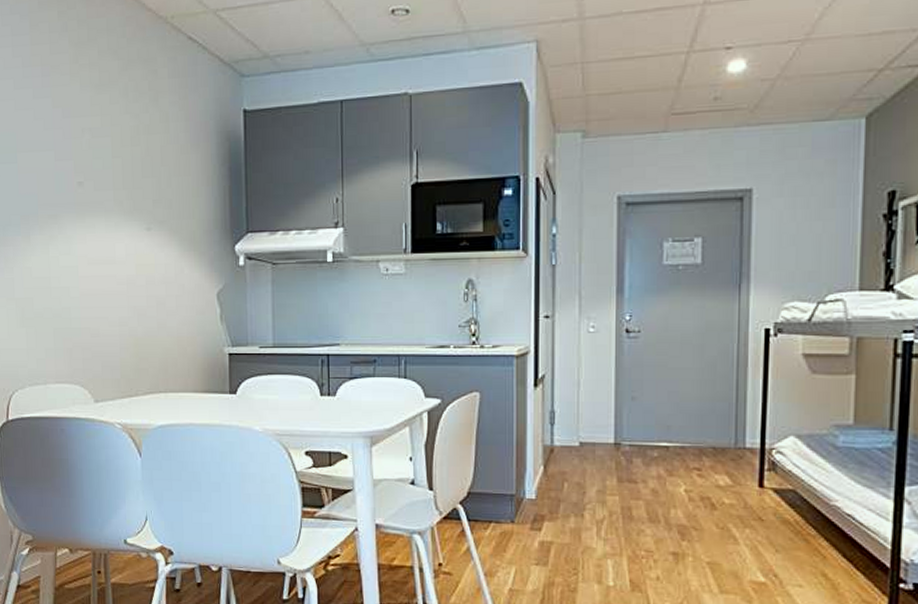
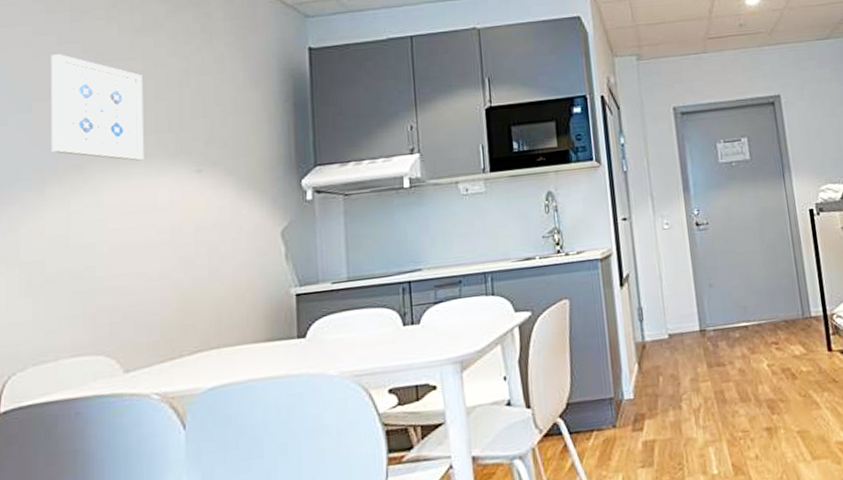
wall art: none [29,108,104,215] -> present [51,54,144,161]

